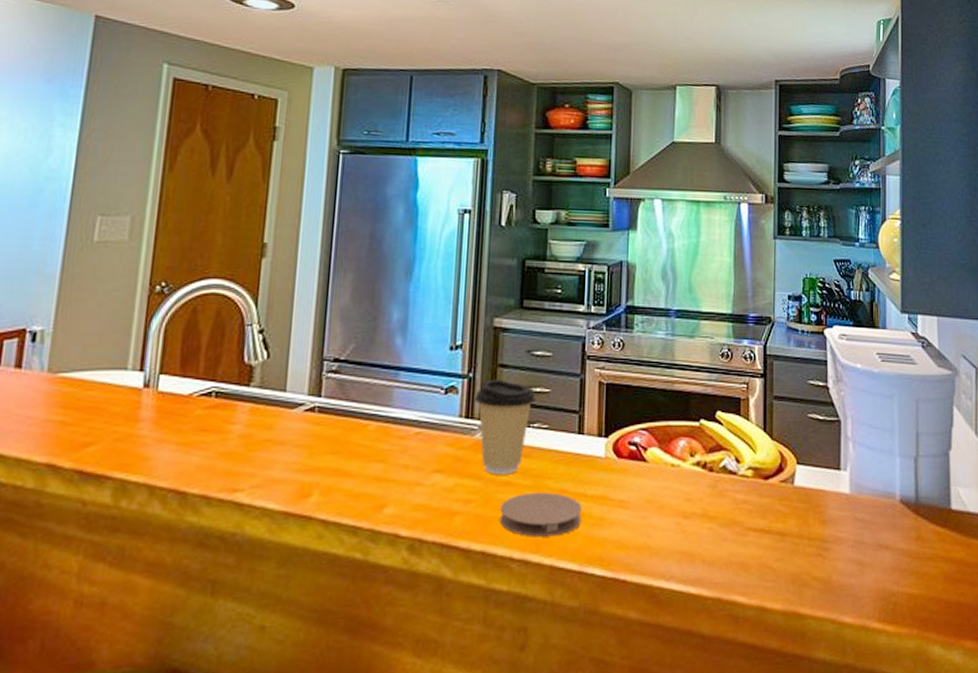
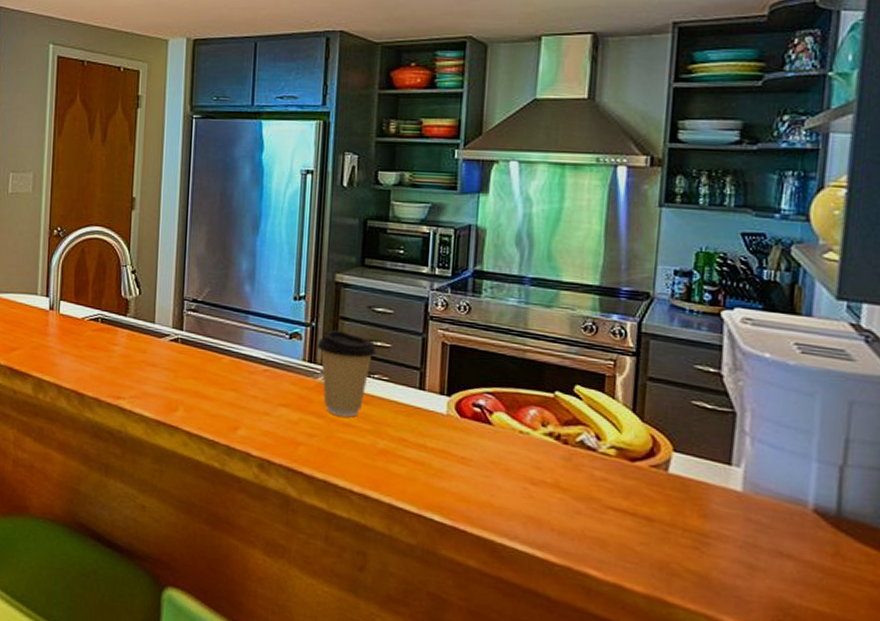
coaster: present [499,492,582,537] -> none [340,436,422,479]

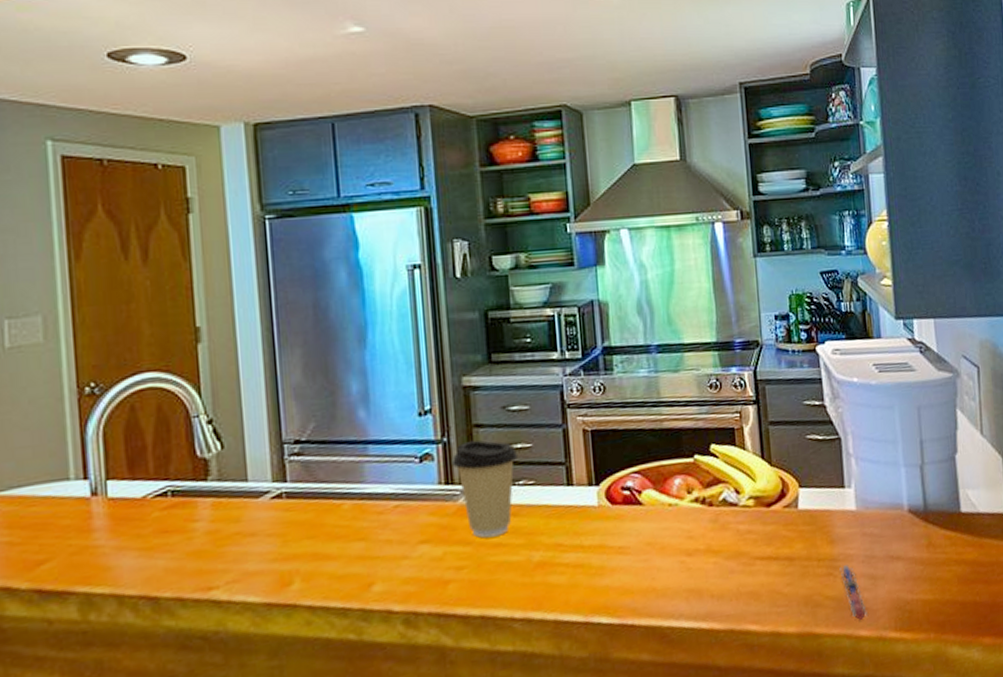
pen: none [709,543,737,606] -> present [839,564,868,620]

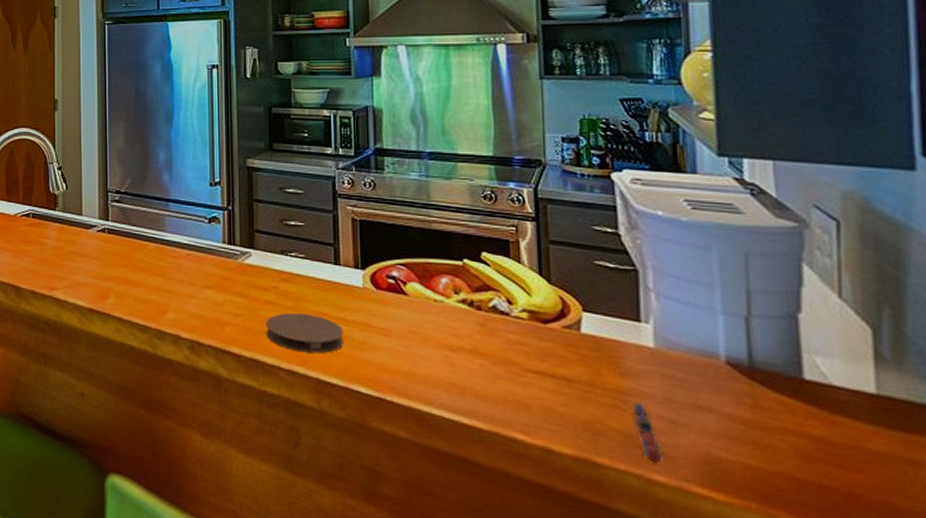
coffee cup: present [452,439,517,538] -> none [235,212,291,296]
coaster: none [494,548,581,595] -> present [265,312,343,354]

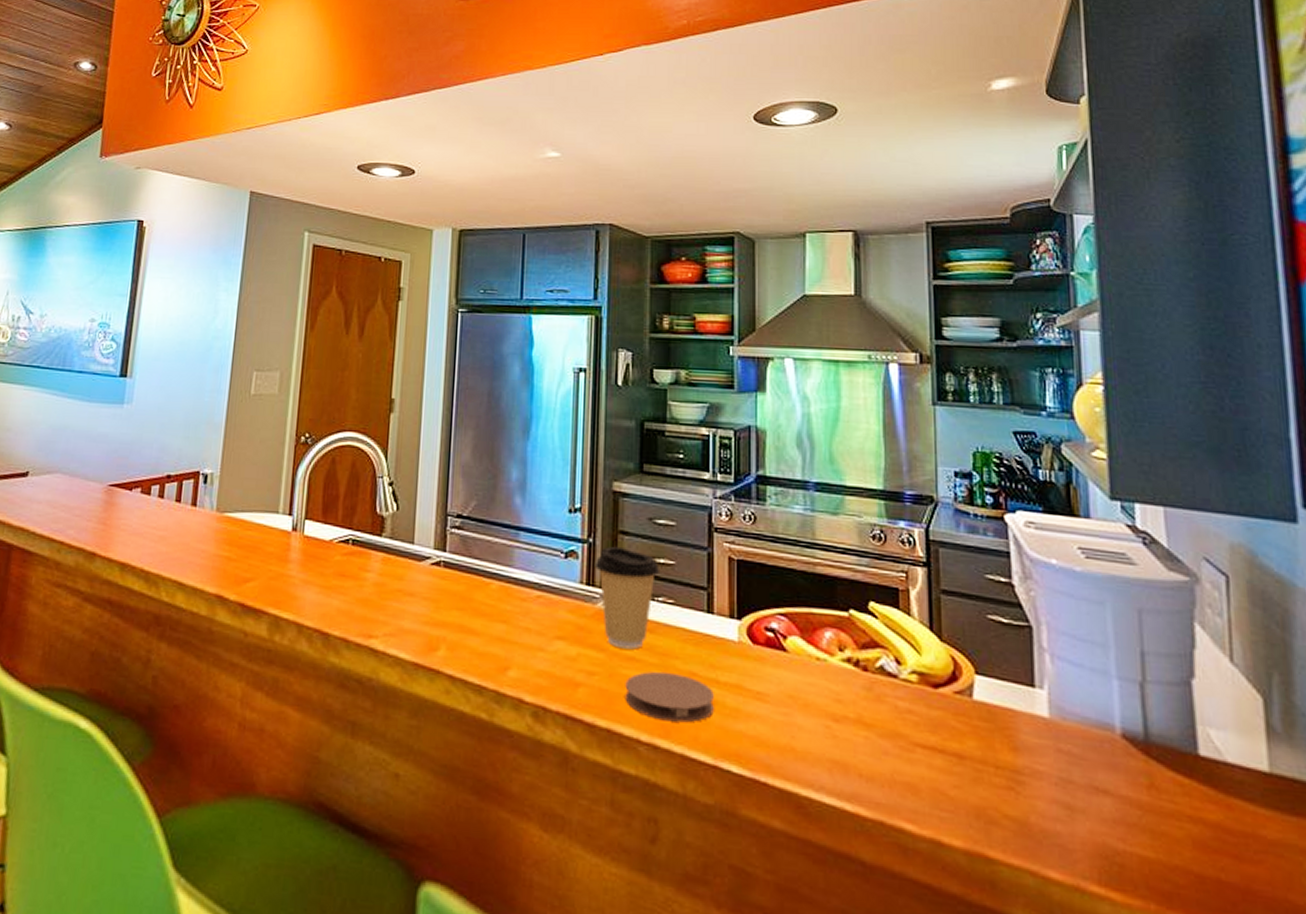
coffee cup: none [235,212,291,296] -> present [596,546,659,650]
pen: present [630,400,664,463] -> none [1024,781,1060,857]

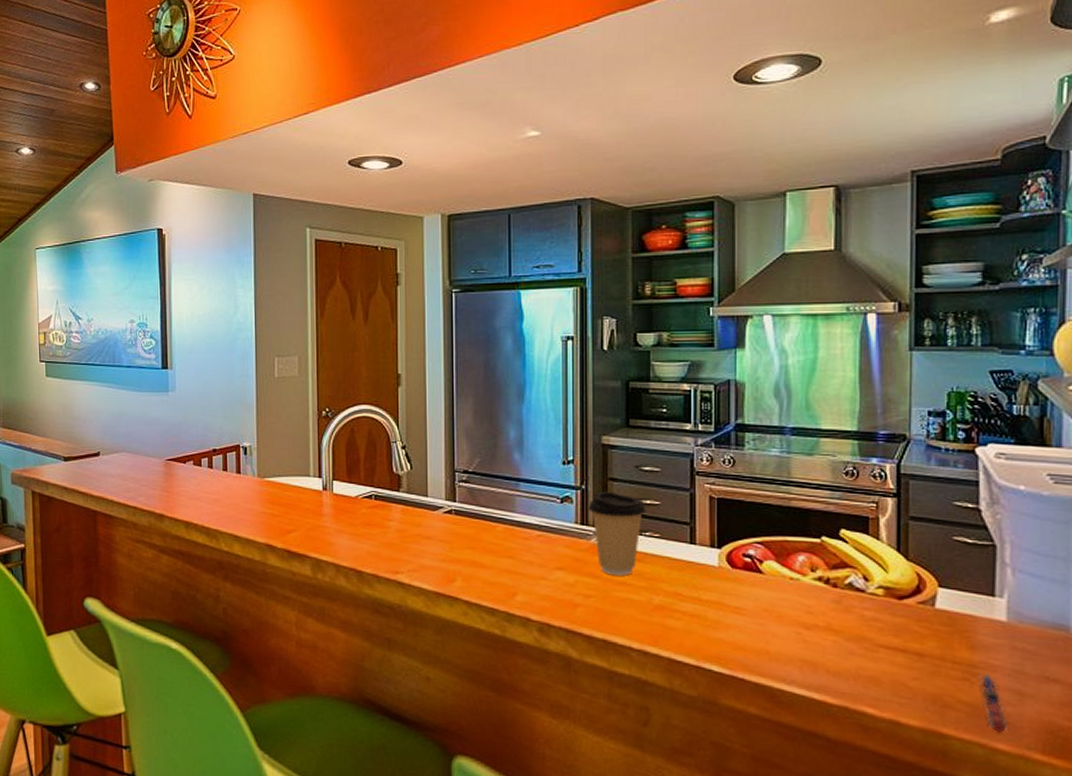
coaster: present [625,671,714,723] -> none [618,593,697,633]
pen: none [1024,781,1060,857] -> present [979,673,1008,733]

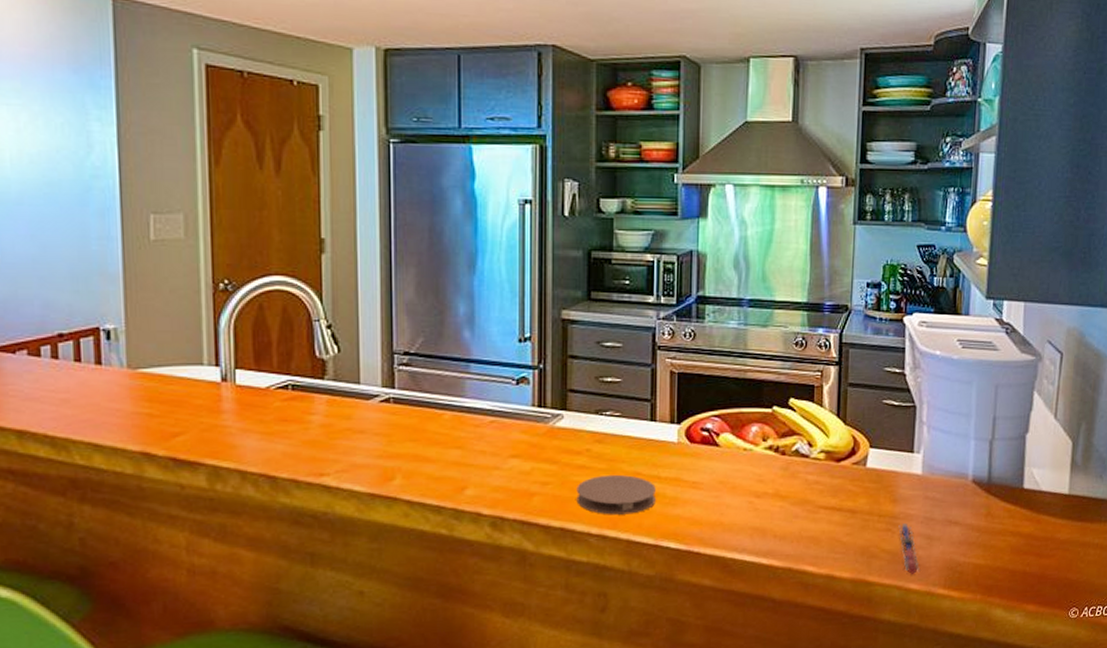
coffee cup: present [588,491,646,576] -> none [547,369,607,460]
coaster: none [618,593,697,633] -> present [576,474,656,515]

